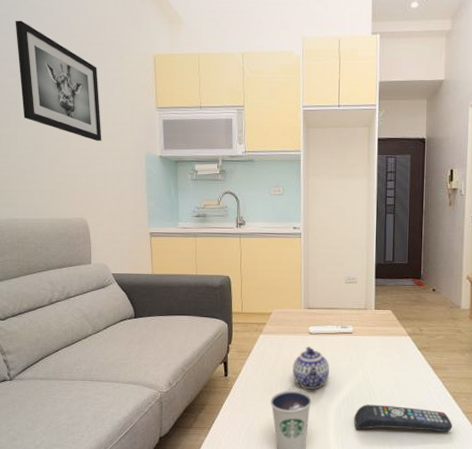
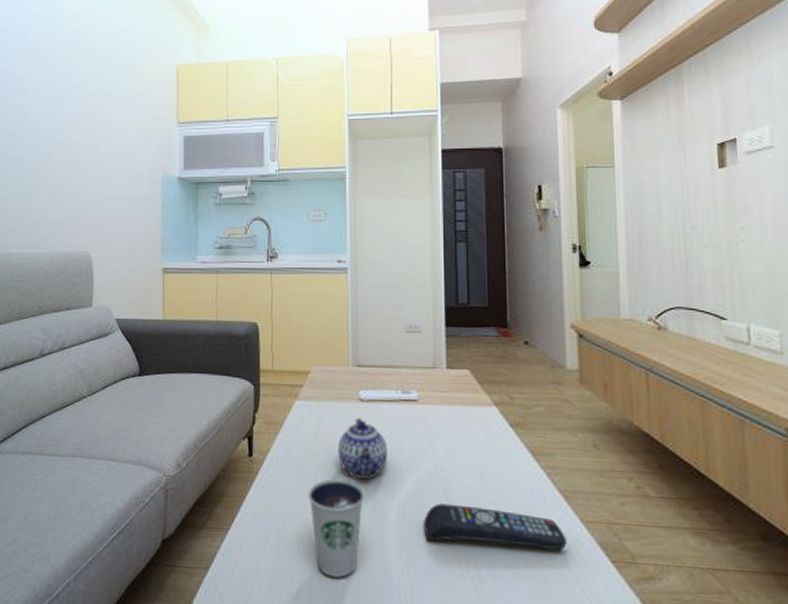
wall art: present [15,20,102,142] -> none [30,37,115,163]

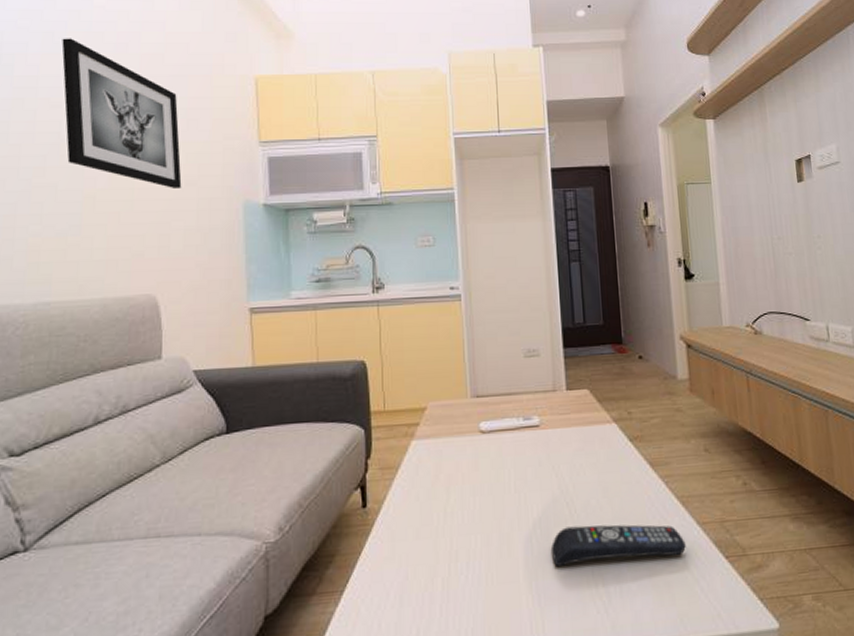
wall art: none [30,37,115,163] -> present [61,38,182,190]
dixie cup: present [309,479,364,578] -> none [431,517,489,622]
teapot: present [338,418,389,479] -> none [460,451,513,514]

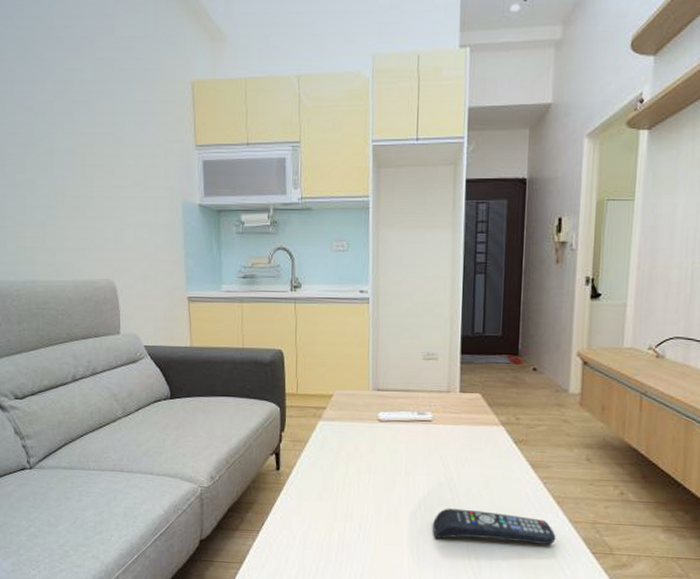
wall art: present [61,38,182,190] -> none [30,44,132,188]

